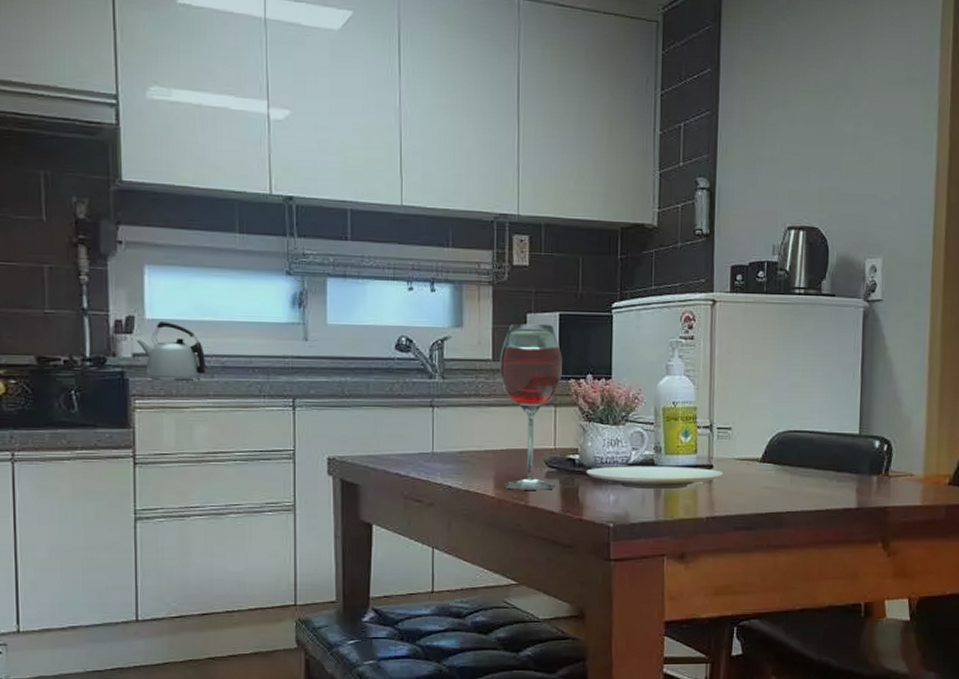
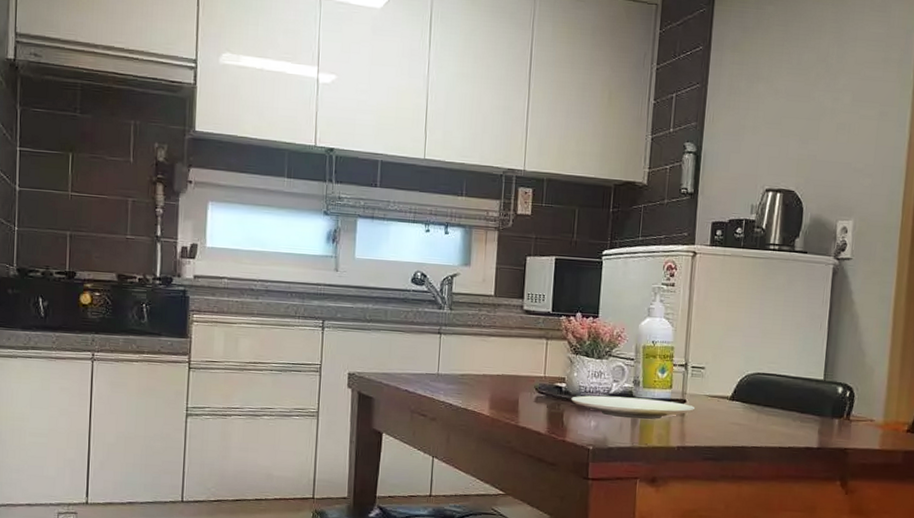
kettle: present [136,321,207,382] -> none [198,249,253,301]
wineglass: present [499,324,562,490] -> none [498,265,556,413]

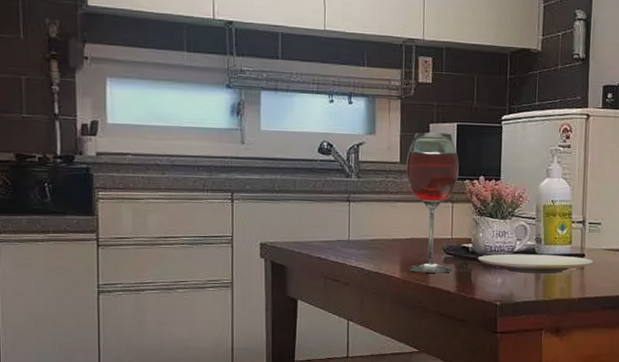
wineglass: none [498,265,556,413] -> present [406,132,459,273]

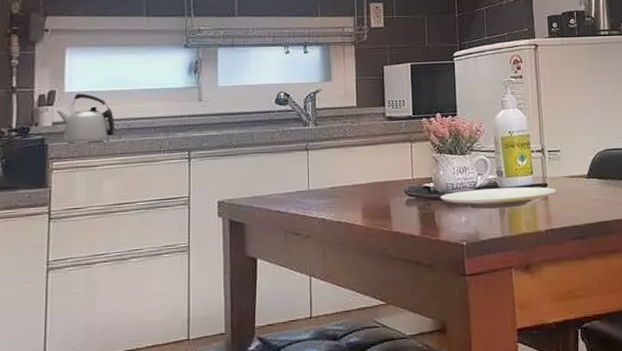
kettle: none [100,126,159,177] -> present [56,93,115,145]
wineglass: present [406,132,459,273] -> none [363,74,416,218]

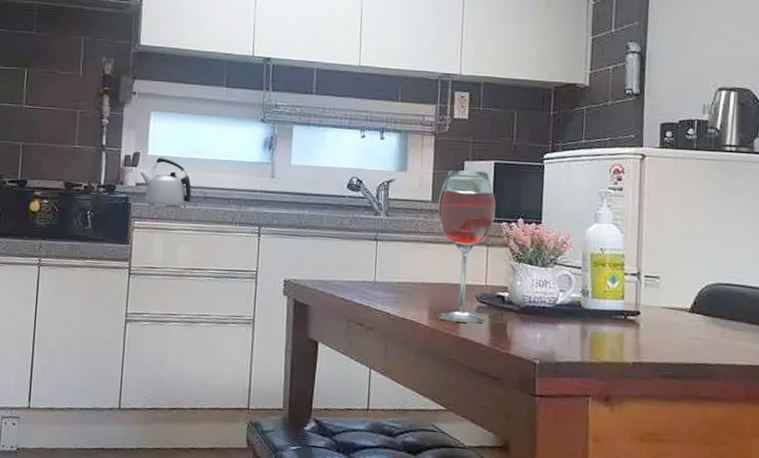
wineglass: none [363,74,416,218] -> present [437,170,496,324]
plate: present [440,187,557,210] -> none [515,305,651,333]

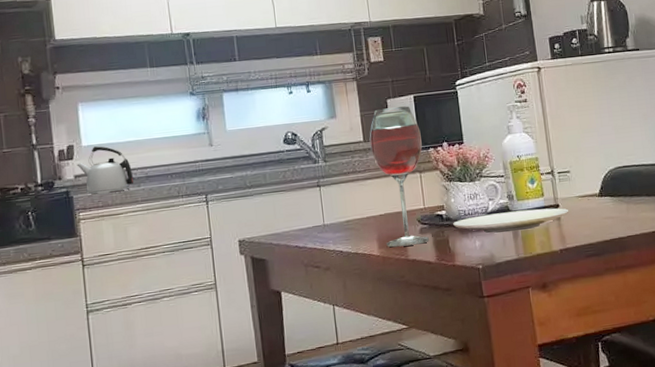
plate: none [515,305,651,333] -> present [453,208,569,234]

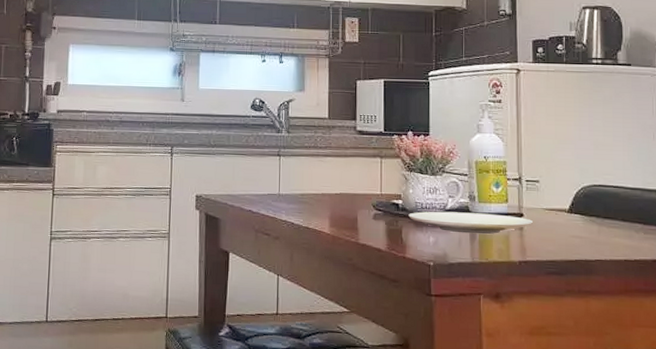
kettle: present [76,146,134,195] -> none [60,86,109,132]
wineglass: present [369,106,430,248] -> none [334,89,387,230]

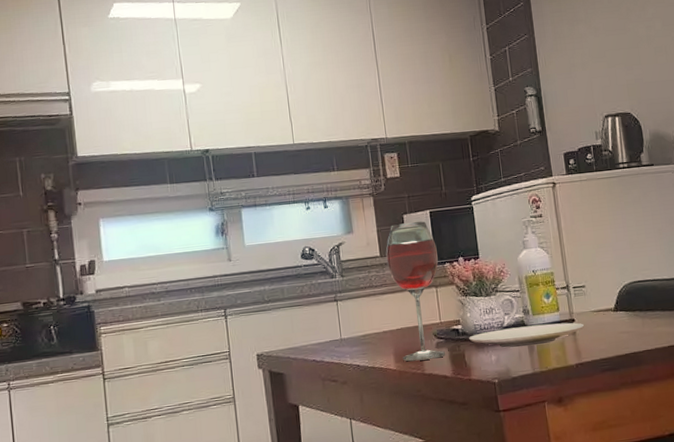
wineglass: none [334,89,387,230] -> present [386,221,446,362]

